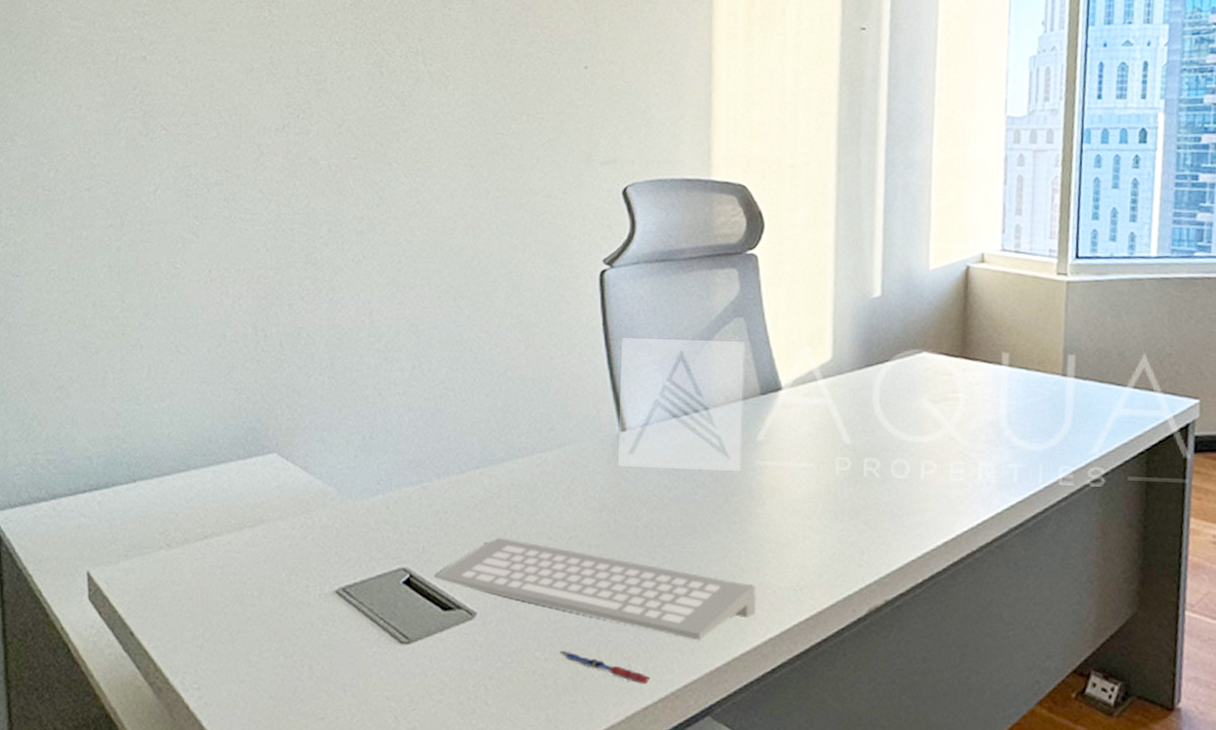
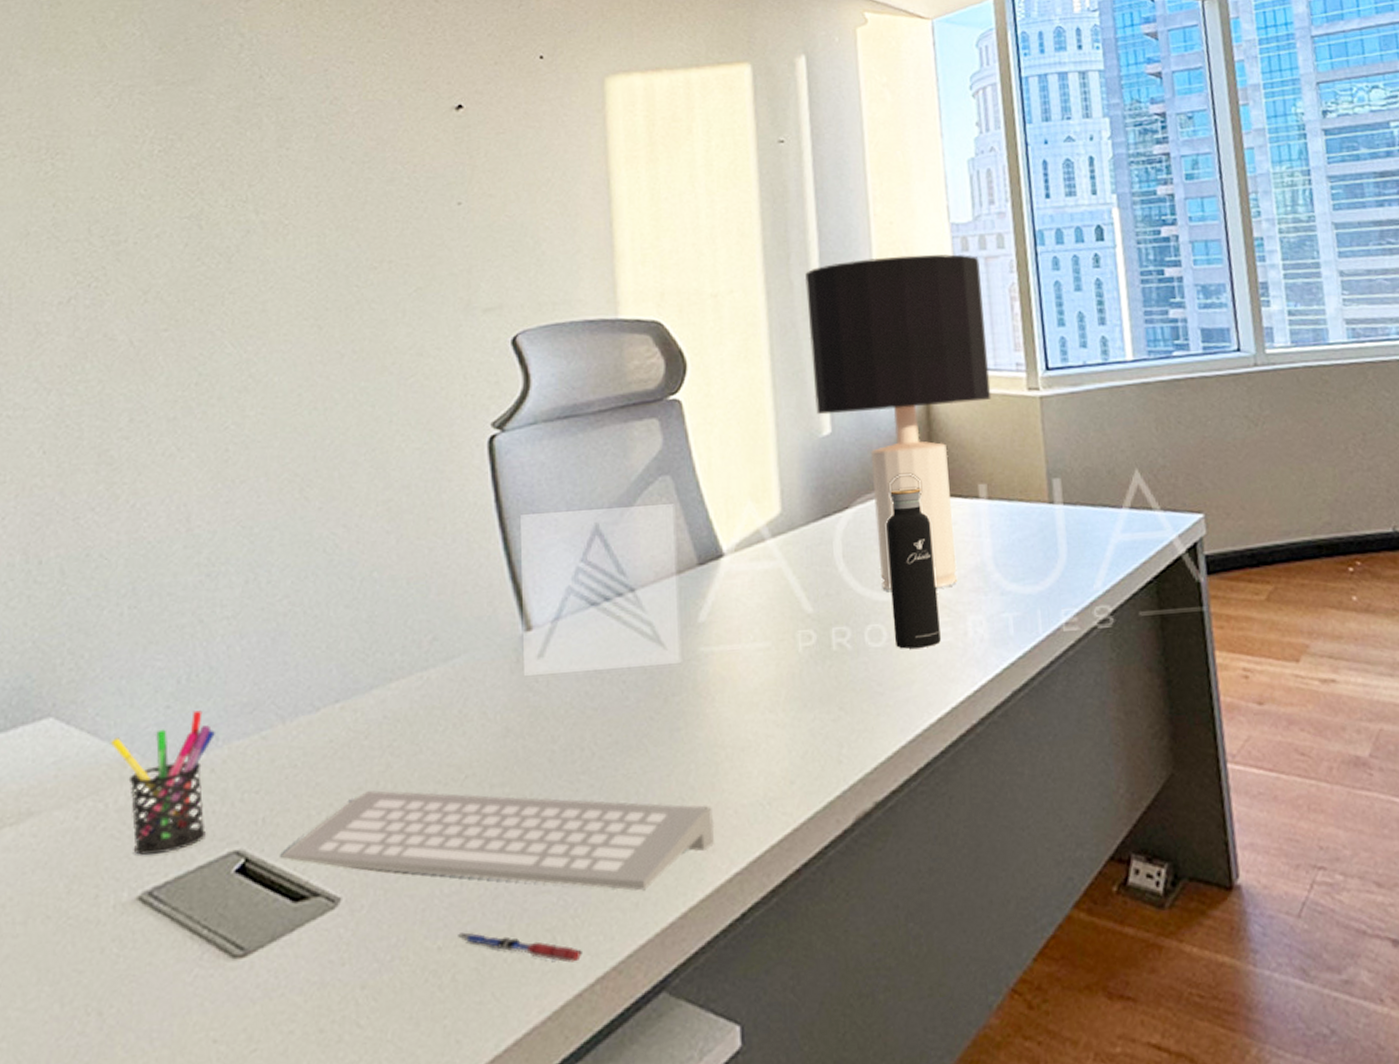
pen holder: none [316,461,389,562] -> present [110,710,215,855]
desk lamp: none [869,143,1028,436] -> present [804,254,992,591]
water bottle: none [915,336,957,484] -> present [885,473,941,649]

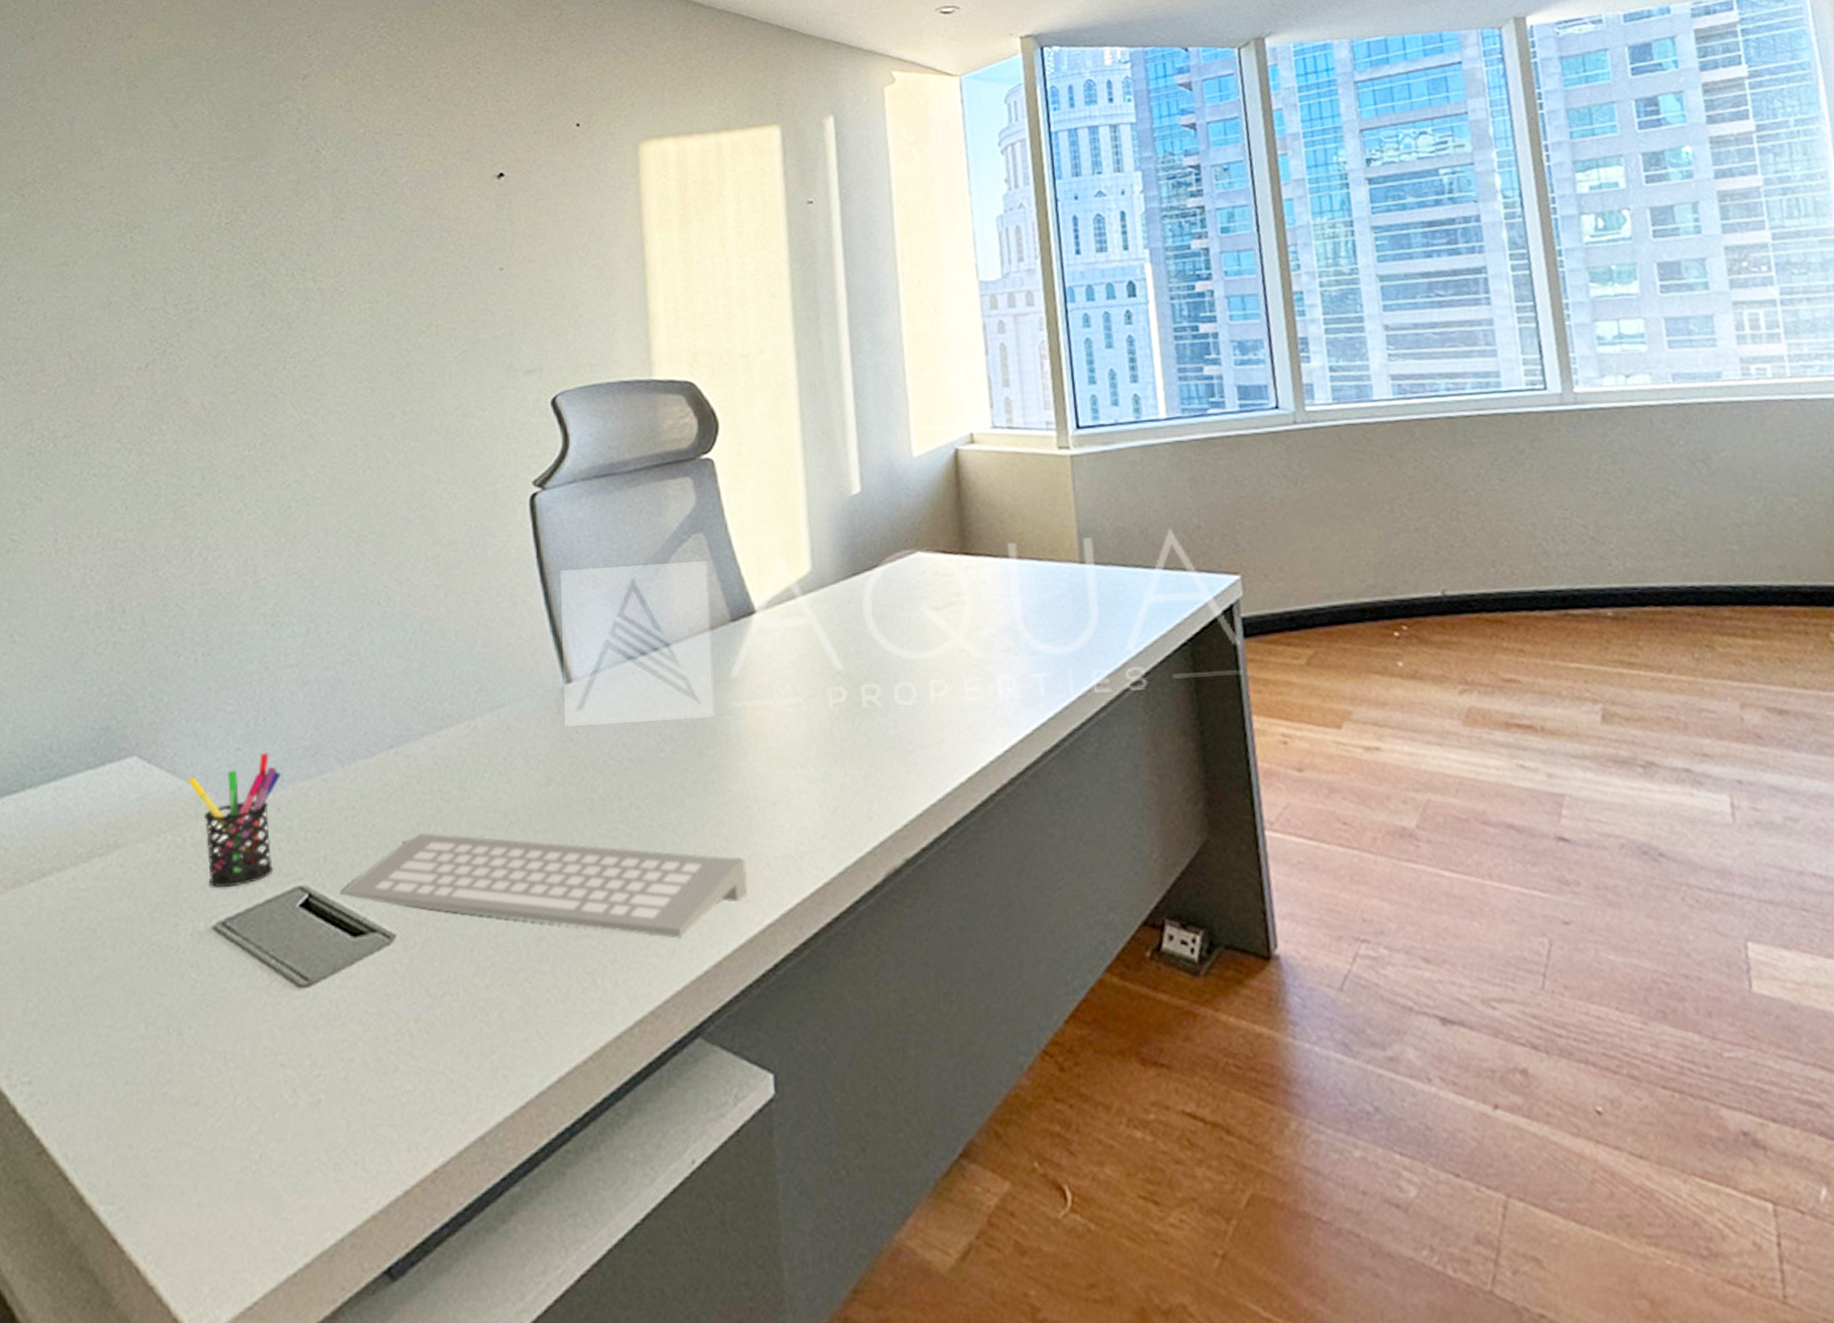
pen: present [458,932,582,963] -> none [504,972,621,1005]
desk lamp: present [804,254,992,591] -> none [833,312,1021,649]
water bottle: present [885,473,941,649] -> none [914,532,971,708]

